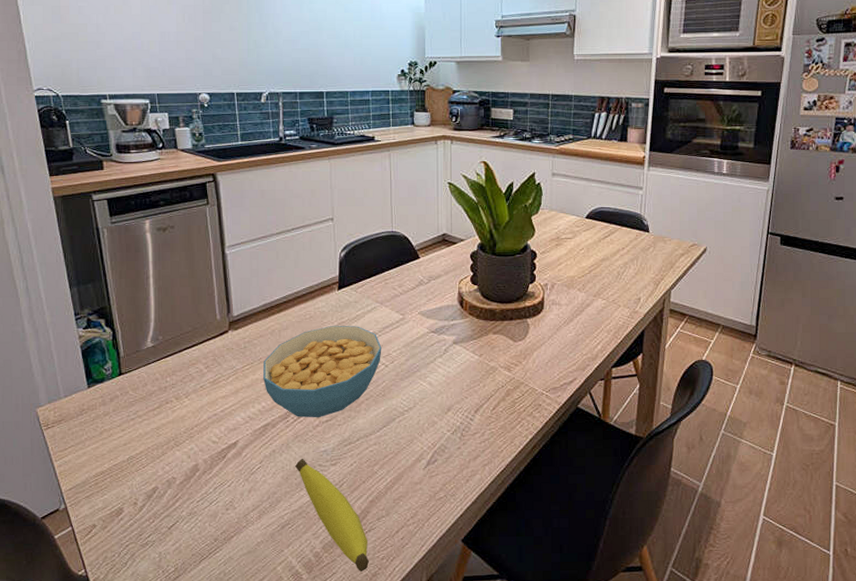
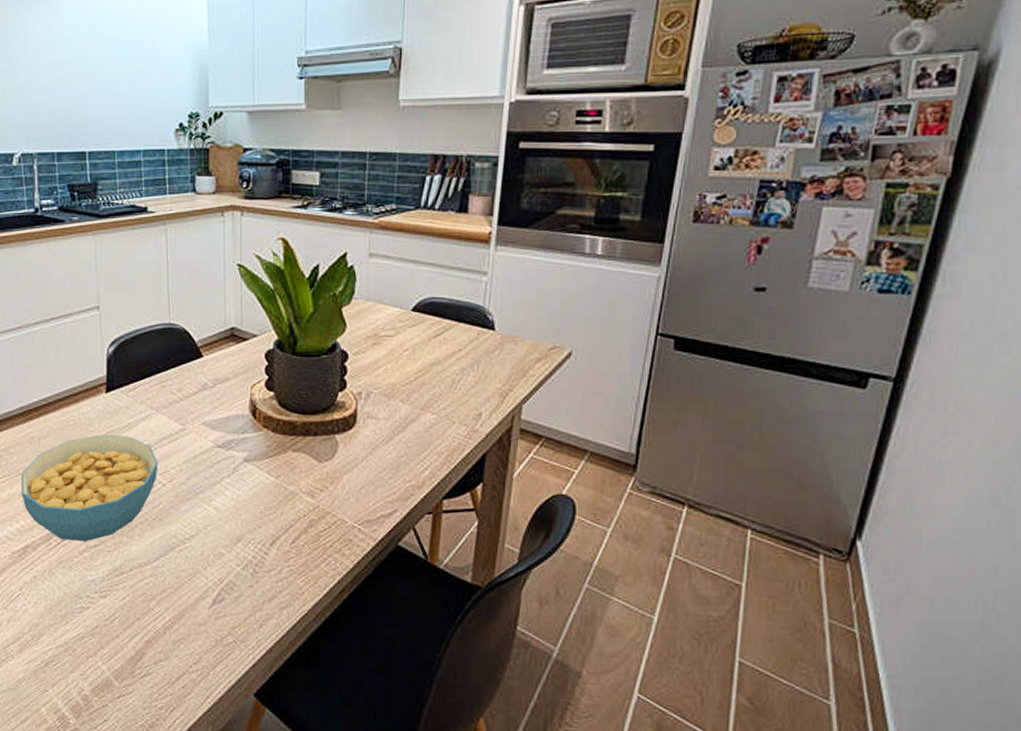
banana: present [295,459,369,573] -> none [59,588,145,722]

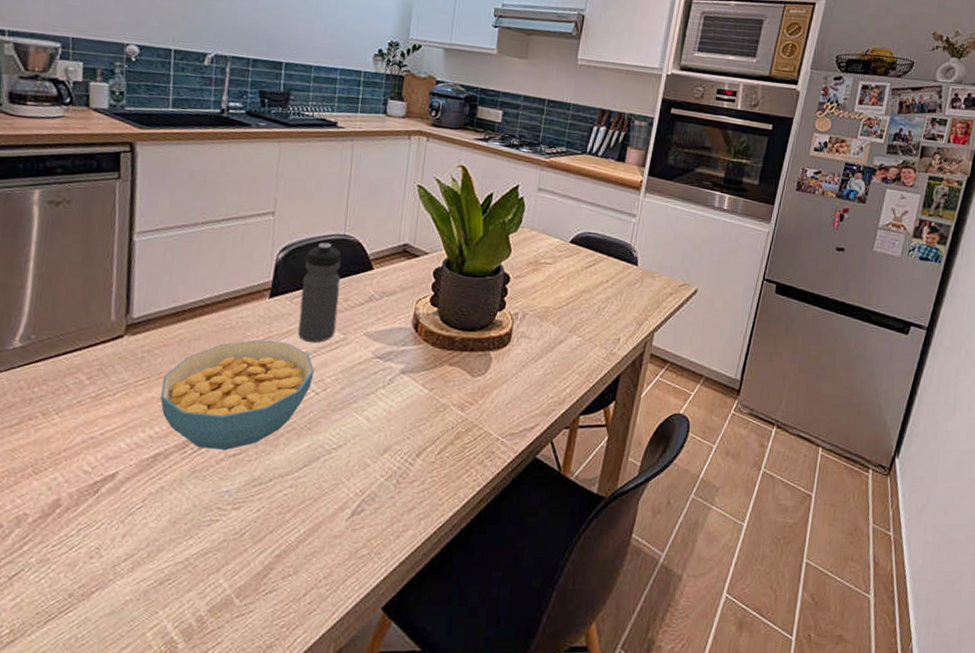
water bottle: none [134,332,173,435] -> present [298,242,342,343]

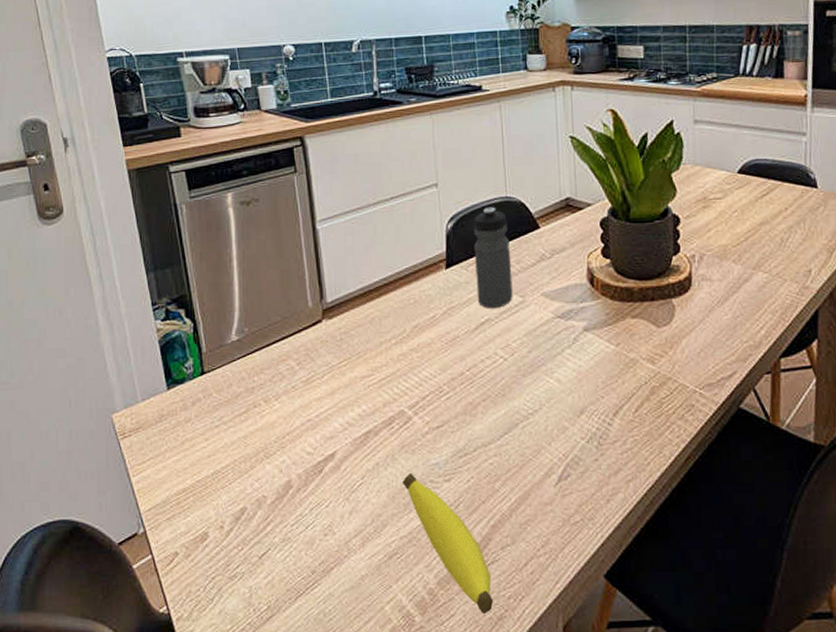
cereal bowl: present [160,339,315,451] -> none [362,311,500,424]
banana: none [187,499,267,643] -> present [402,473,493,615]

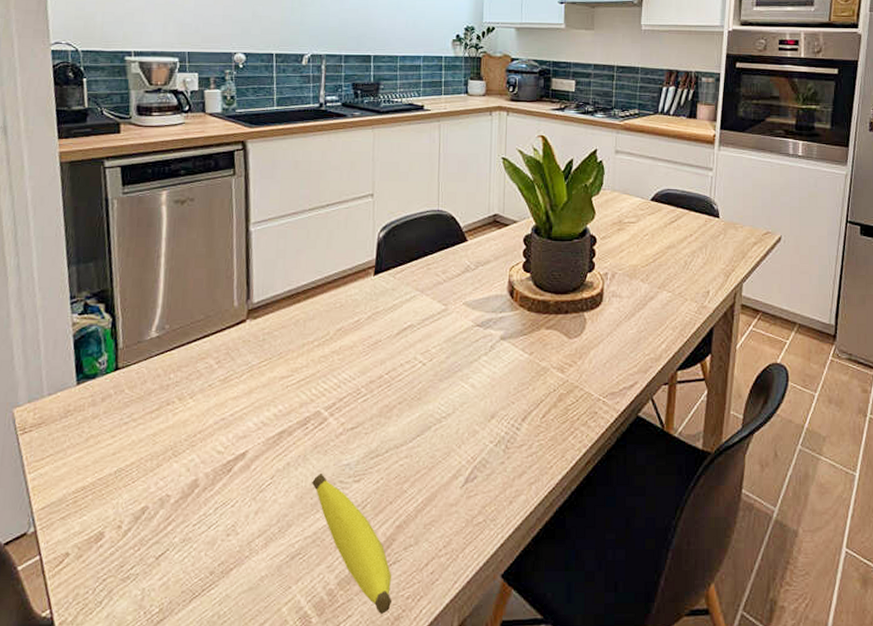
water bottle: present [473,206,513,309] -> none [402,218,438,316]

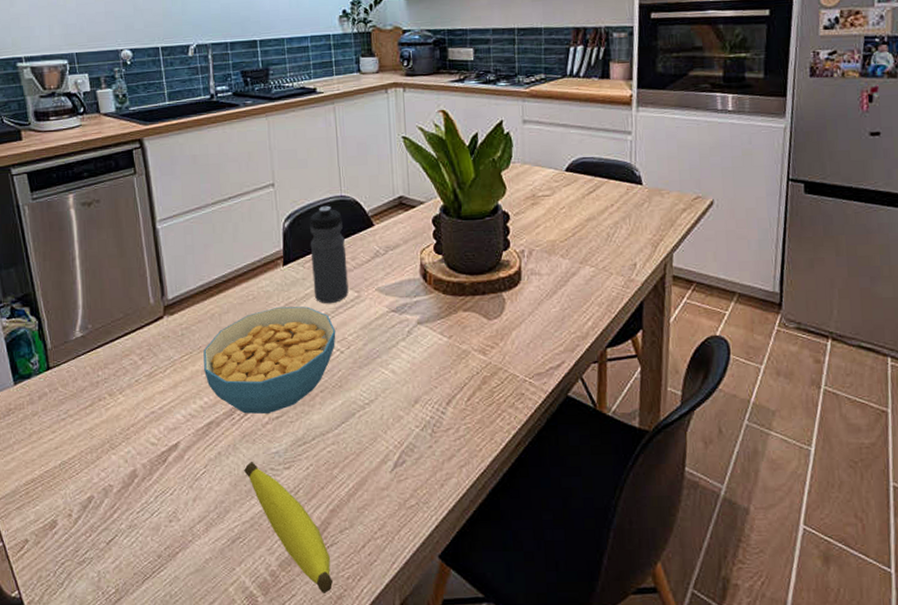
cereal bowl: none [282,315,420,425] -> present [203,306,336,415]
water bottle: none [402,218,438,316] -> present [309,205,349,304]

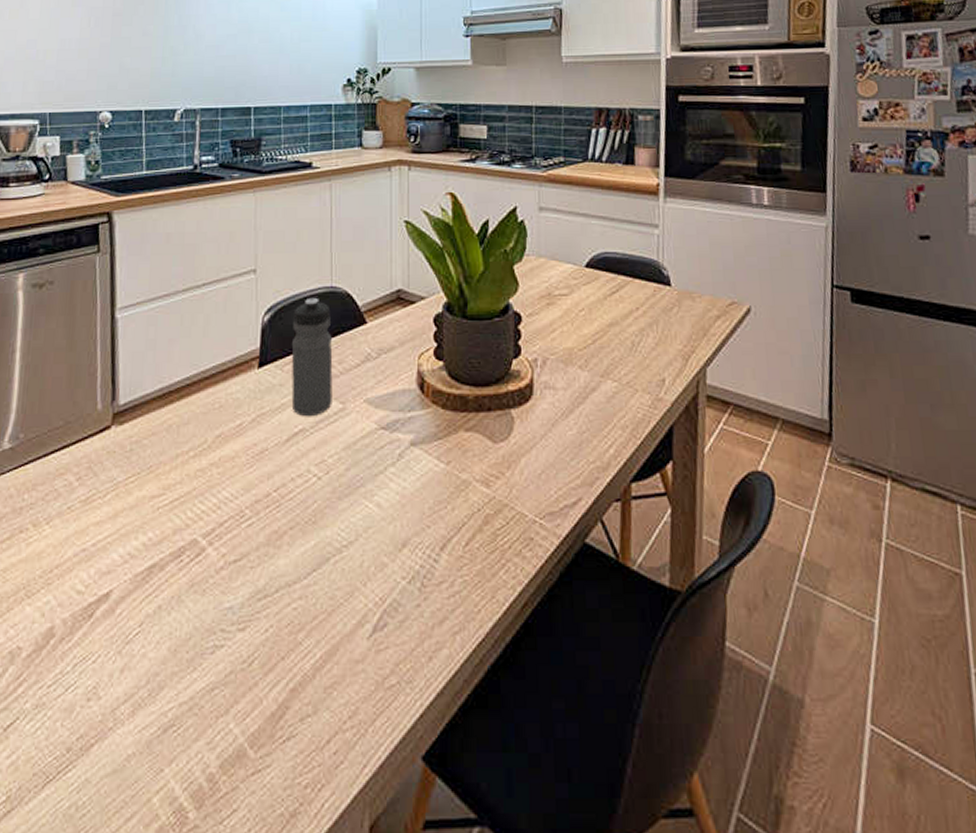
cereal bowl: present [203,306,336,415] -> none [152,418,314,557]
banana: present [244,462,333,595] -> none [188,620,286,810]

